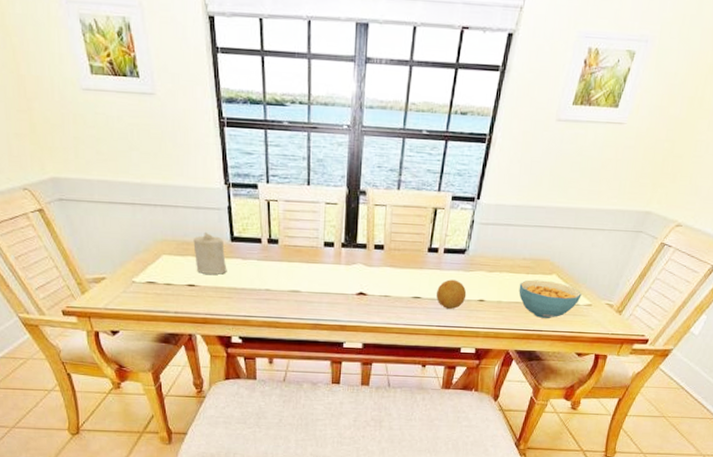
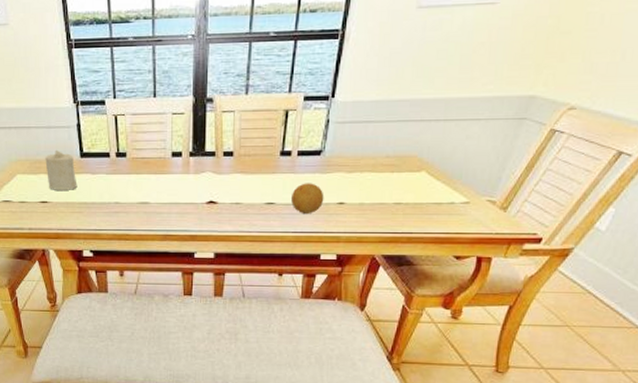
cereal bowl: present [518,279,582,319] -> none [383,178,457,220]

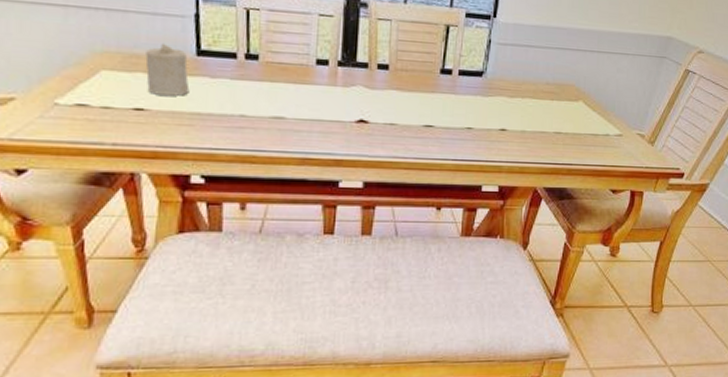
fruit: present [291,183,324,213] -> none [452,105,486,139]

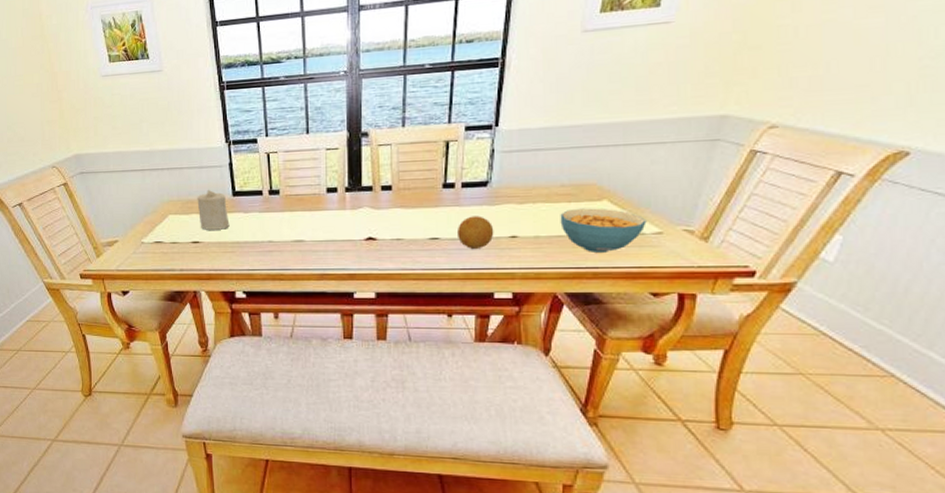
fruit: none [452,105,486,139] -> present [458,216,494,249]
cereal bowl: none [544,106,611,151] -> present [560,208,647,254]

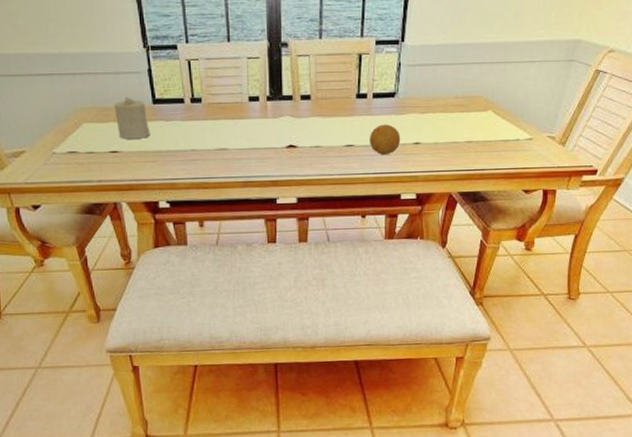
cereal bowl: present [560,208,647,254] -> none [455,117,521,157]

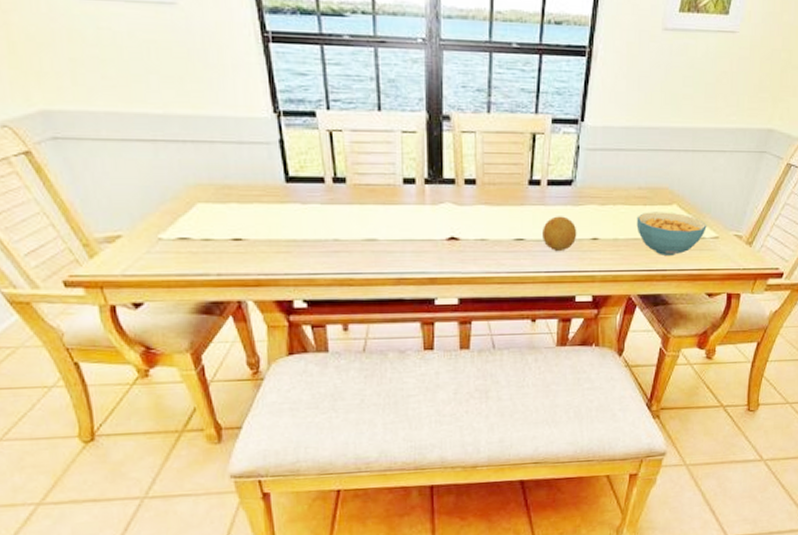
candle: present [114,96,151,139] -> none [237,171,283,224]
cereal bowl: none [455,117,521,157] -> present [636,212,707,257]

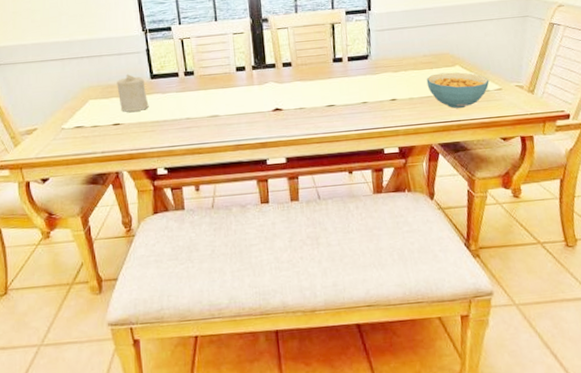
candle: none [237,171,283,224] -> present [117,74,149,112]
fruit: present [543,216,577,251] -> none [348,84,378,112]

